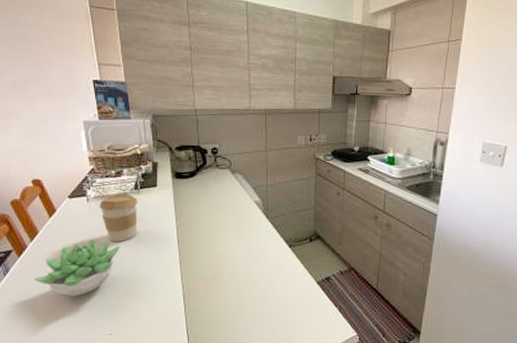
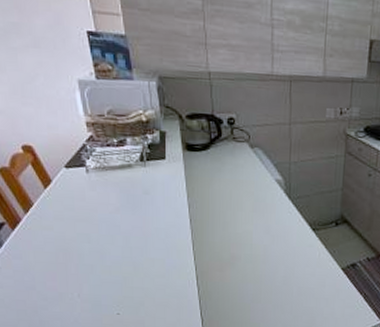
succulent plant: present [33,238,120,297] -> none [30,213,126,274]
coffee cup: present [99,194,138,242] -> none [100,166,145,219]

